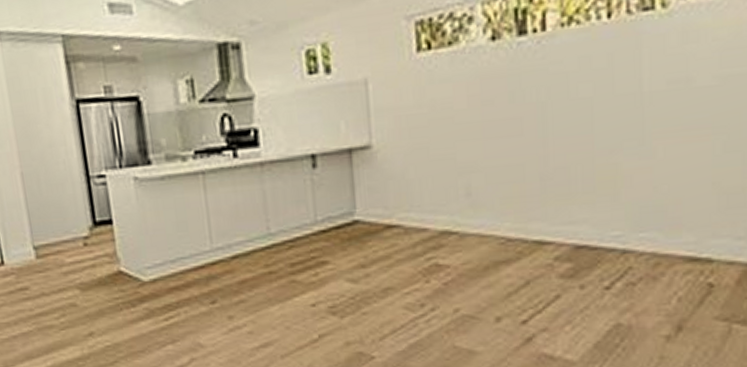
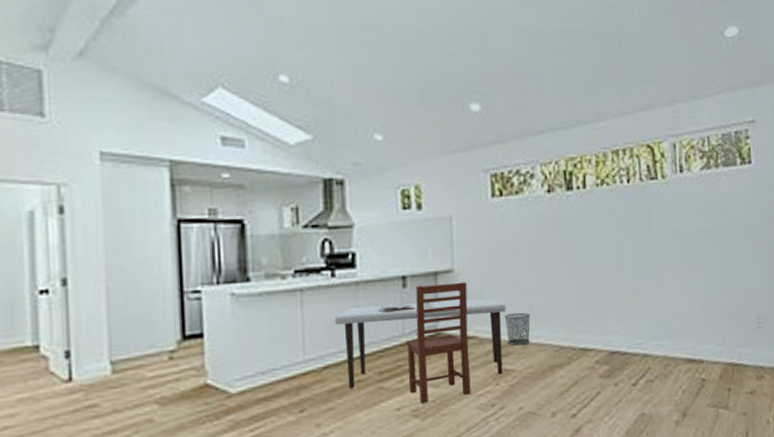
kitchen table: none [240,160,437,300] -> present [335,282,506,404]
waste bin: none [434,196,468,236] -> present [504,312,530,346]

